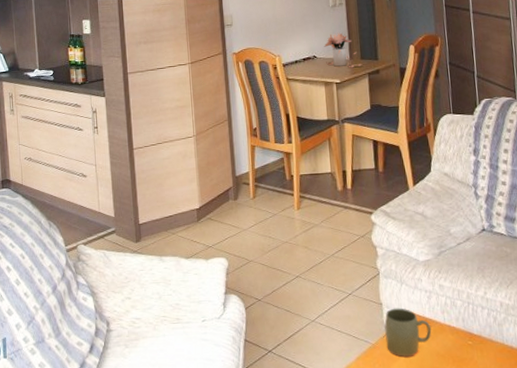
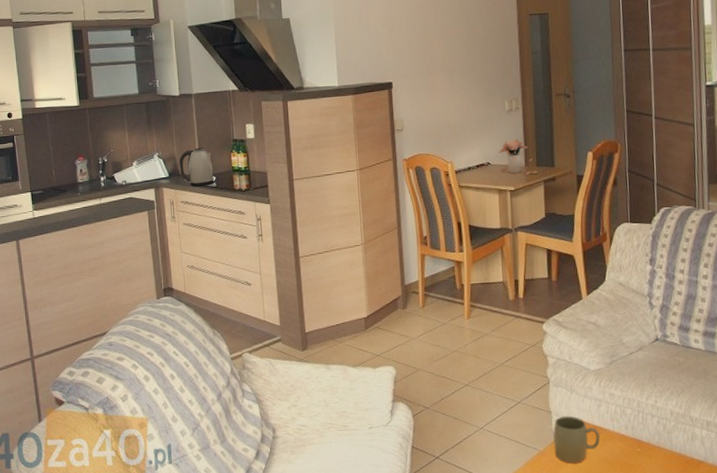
kettle: none [18,43,52,81] -> present [179,148,214,187]

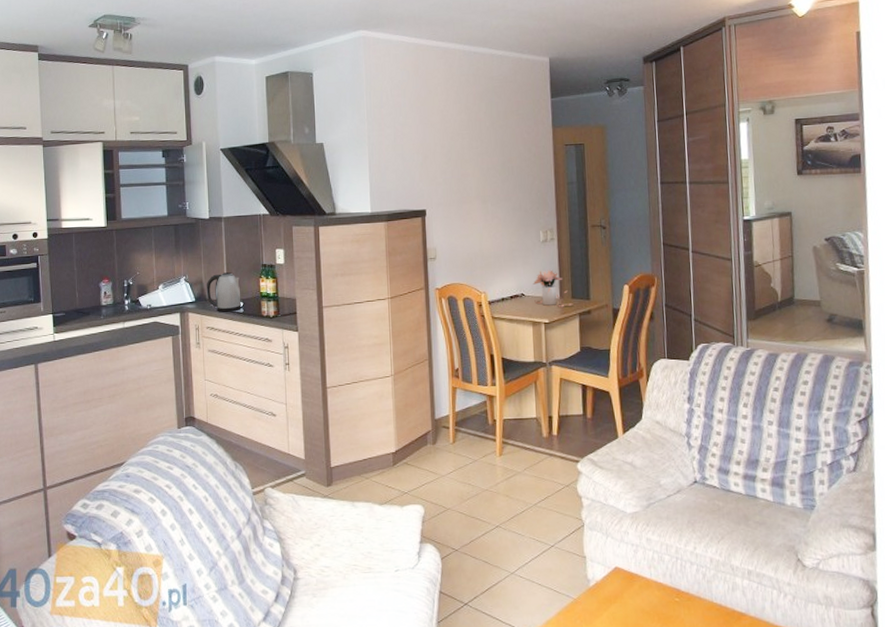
mug: present [553,416,601,463] -> none [587,561,637,613]

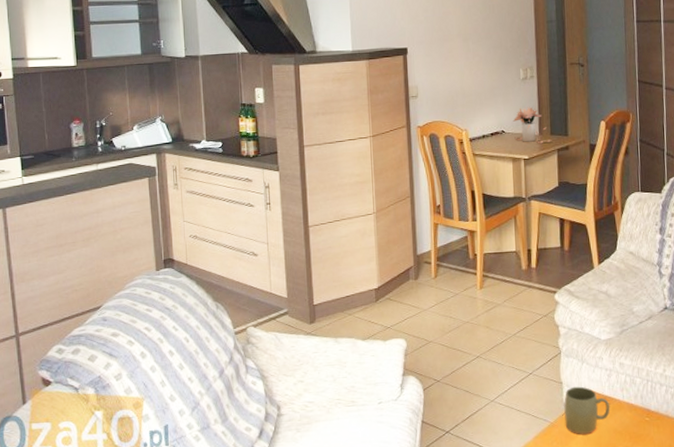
kettle: present [206,272,242,312] -> none [183,112,220,153]
mug: none [587,561,637,613] -> present [564,386,610,434]

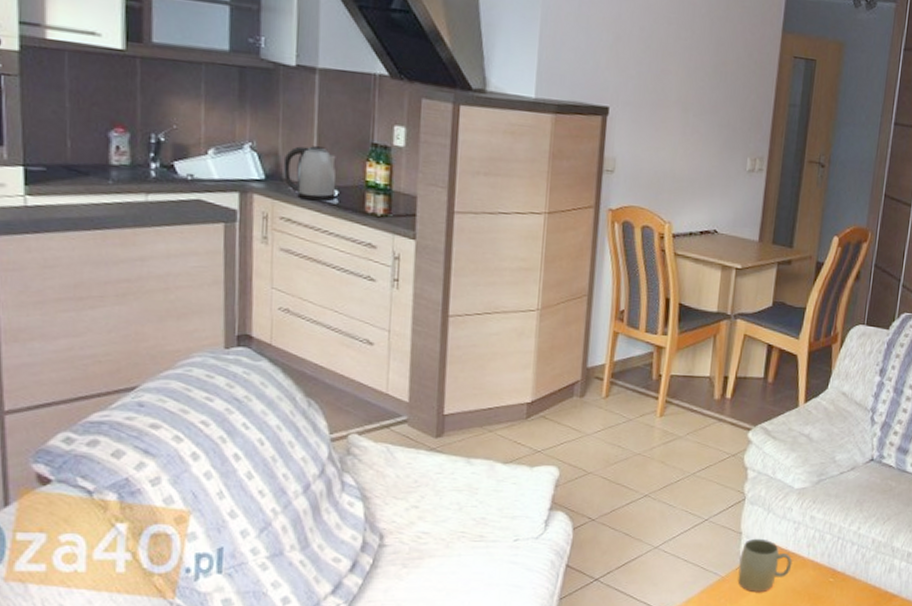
kettle: none [183,112,220,153] -> present [283,146,337,201]
bouquet: present [512,106,552,144] -> none [728,205,773,254]

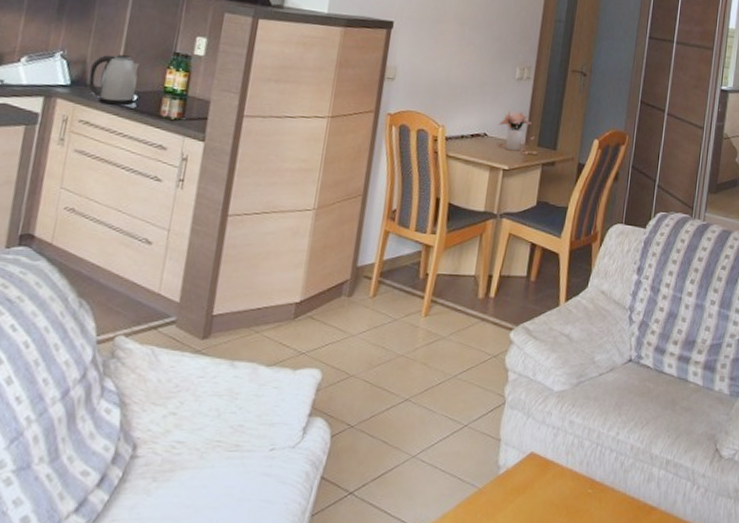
bouquet: none [728,205,773,254] -> present [497,110,538,156]
mug: present [737,538,793,592] -> none [495,445,551,505]

